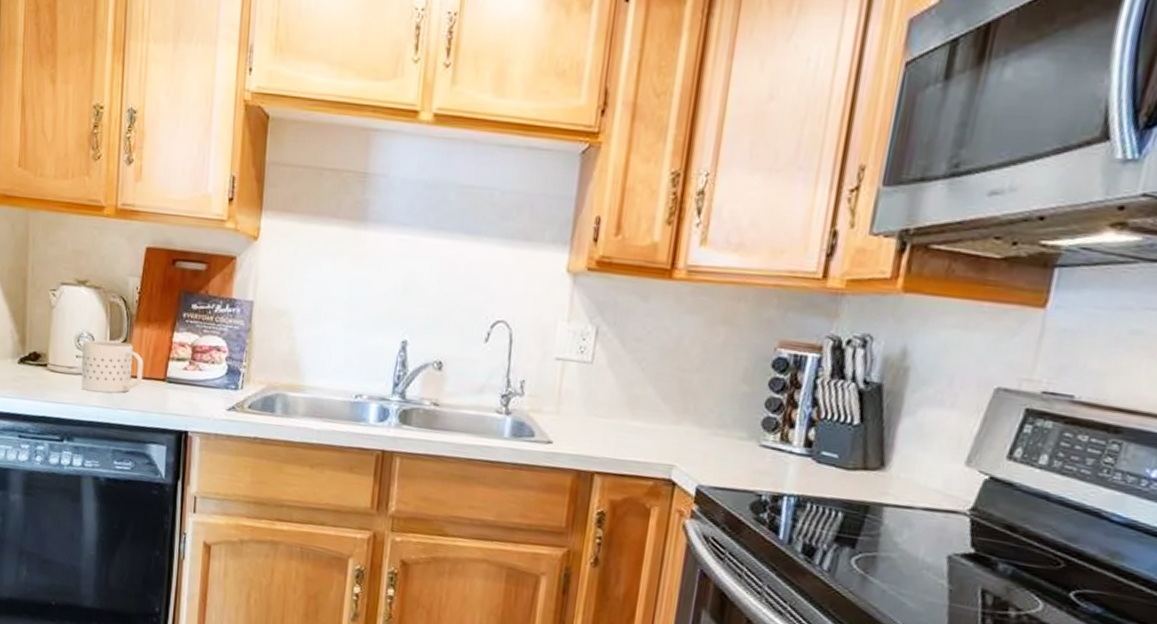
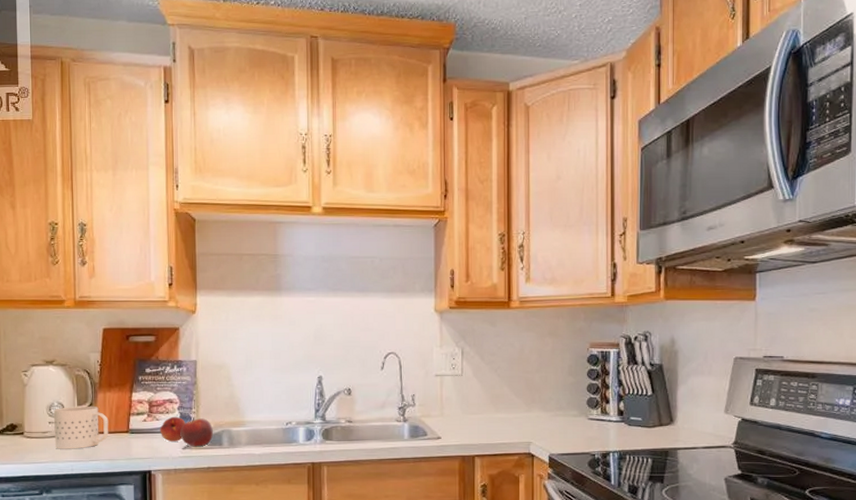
fruit: none [202,368,233,400] -> present [160,416,186,442]
fruit: none [226,374,266,410] -> present [180,418,214,447]

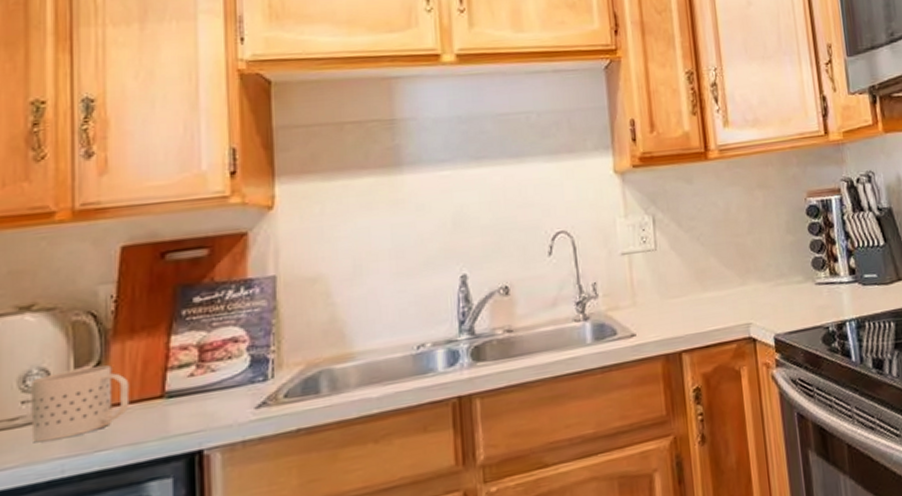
fruit: present [160,416,186,442] -> none [217,361,260,401]
fruit: present [180,418,214,447] -> none [251,358,306,403]

